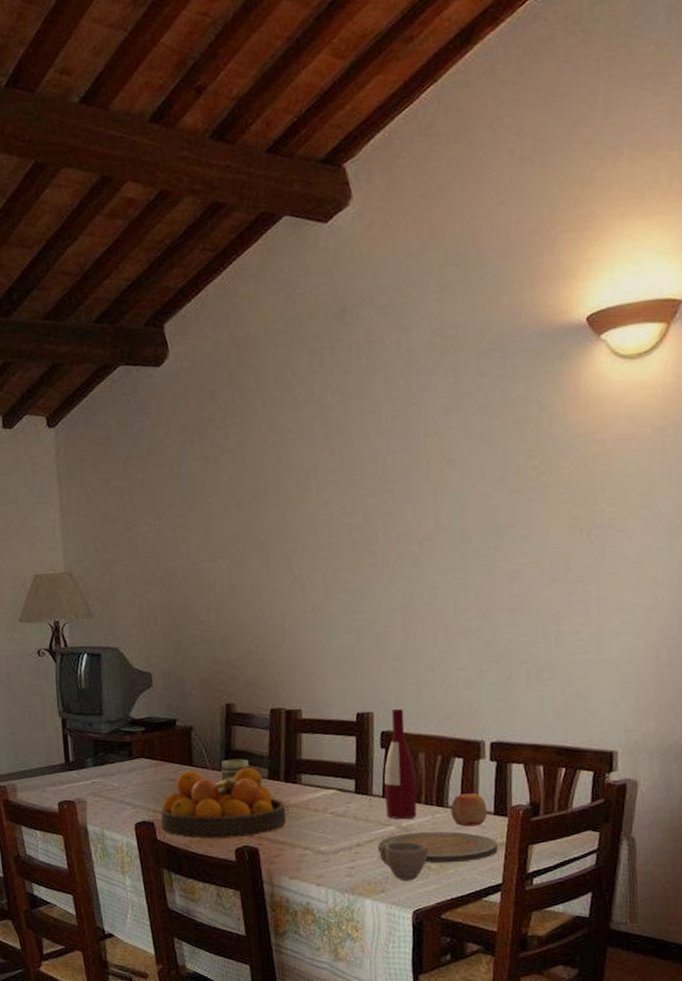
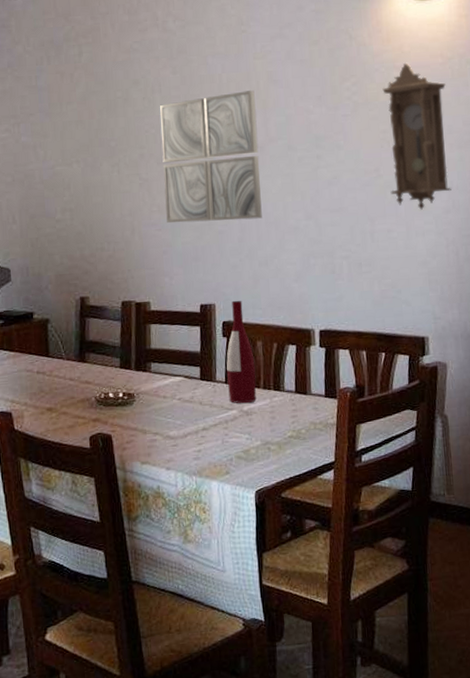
fruit bowl: present [160,767,286,839] -> none [18,357,137,428]
cup: present [221,759,250,781] -> none [75,349,103,371]
wall art: none [315,473,429,624] -> present [160,90,262,223]
plate: present [378,831,498,863] -> none [223,413,330,444]
cup: present [380,841,429,882] -> none [224,424,268,463]
apple: present [451,793,487,827] -> none [286,377,319,409]
pendulum clock: none [577,435,655,608] -> present [382,62,451,210]

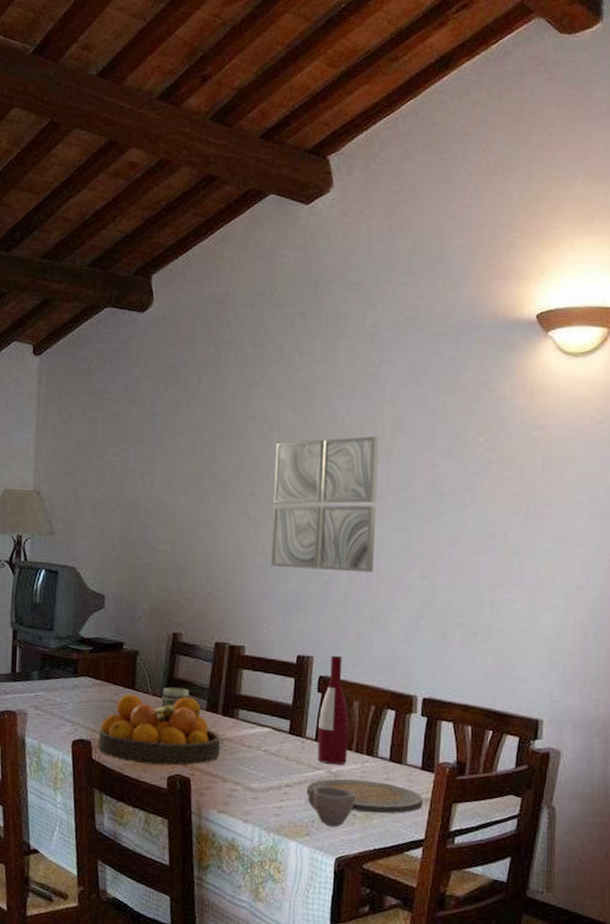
fruit bowl: none [18,357,137,428] -> present [98,693,221,766]
cup: none [75,349,103,371] -> present [161,687,190,708]
plate: none [223,413,330,444] -> present [307,778,423,814]
cup: none [224,424,268,463] -> present [308,786,356,827]
pendulum clock: present [382,62,451,210] -> none [517,422,592,583]

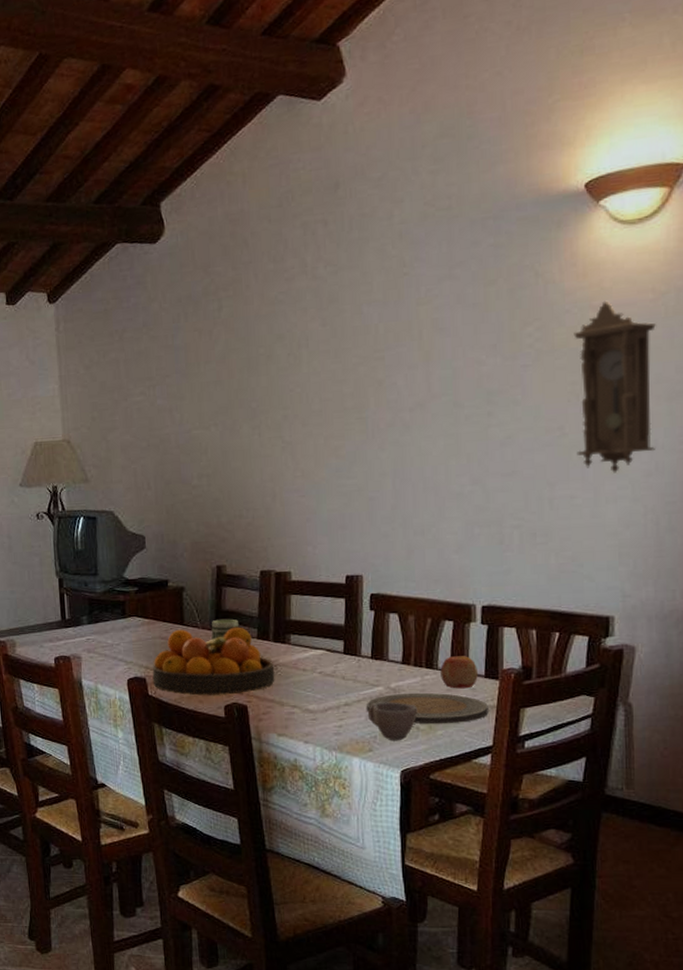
wall art: present [271,436,379,573] -> none [307,341,420,489]
wine bottle: present [317,655,349,764] -> none [373,571,406,680]
apple: none [380,745,415,779] -> present [440,656,478,689]
pendulum clock: none [517,422,592,583] -> present [573,300,656,473]

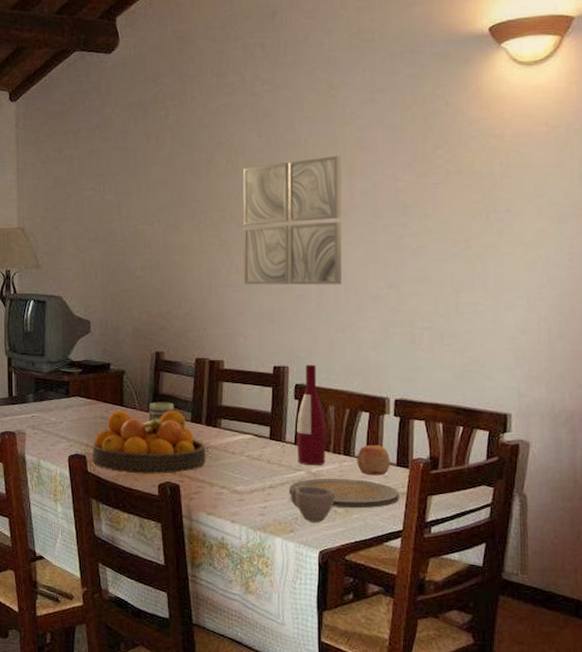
wall art: none [307,341,420,489] -> present [243,156,342,285]
wine bottle: none [373,571,406,680] -> present [297,364,326,465]
pendulum clock: present [573,300,656,473] -> none [478,130,549,284]

